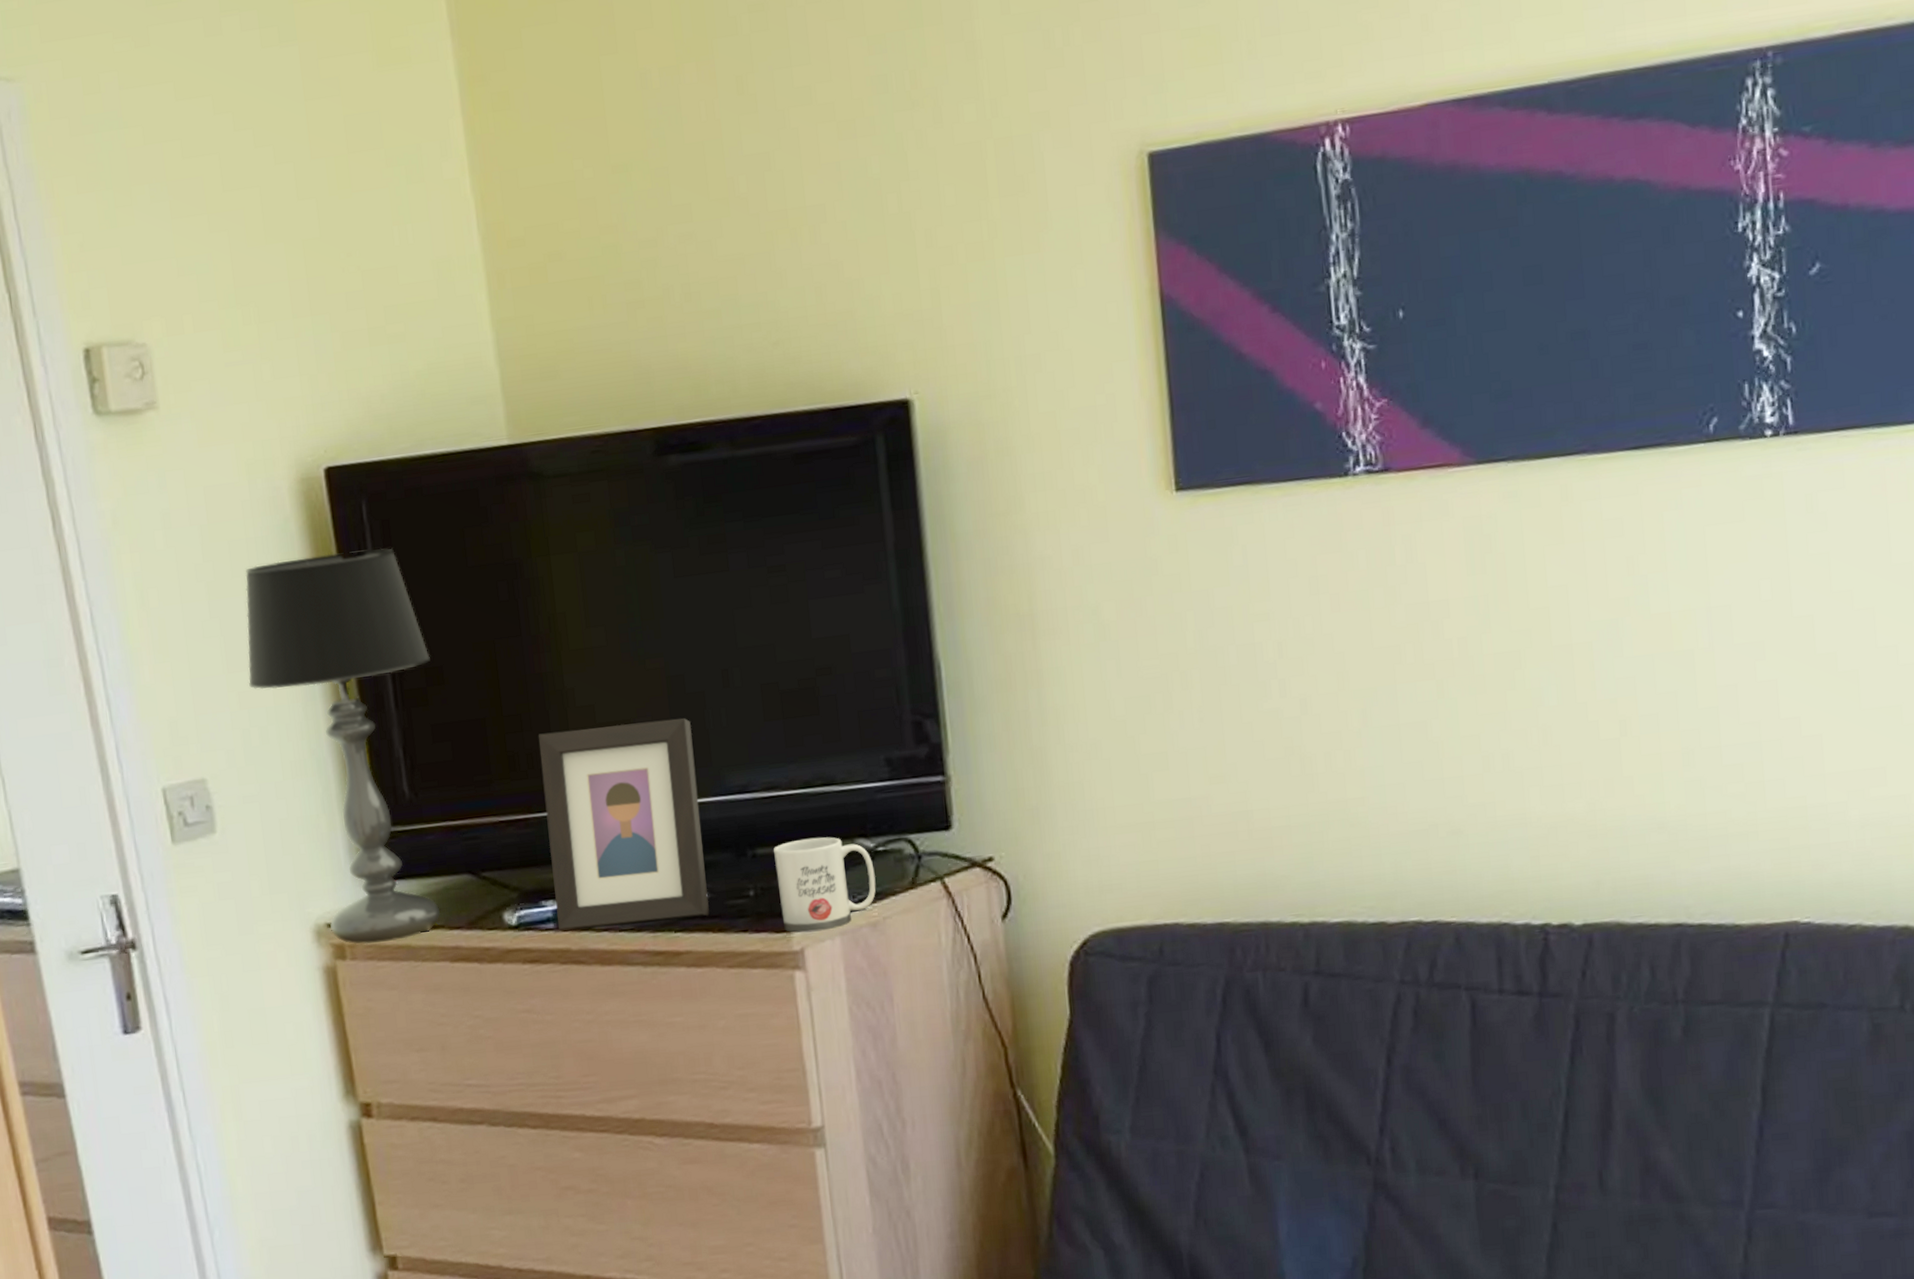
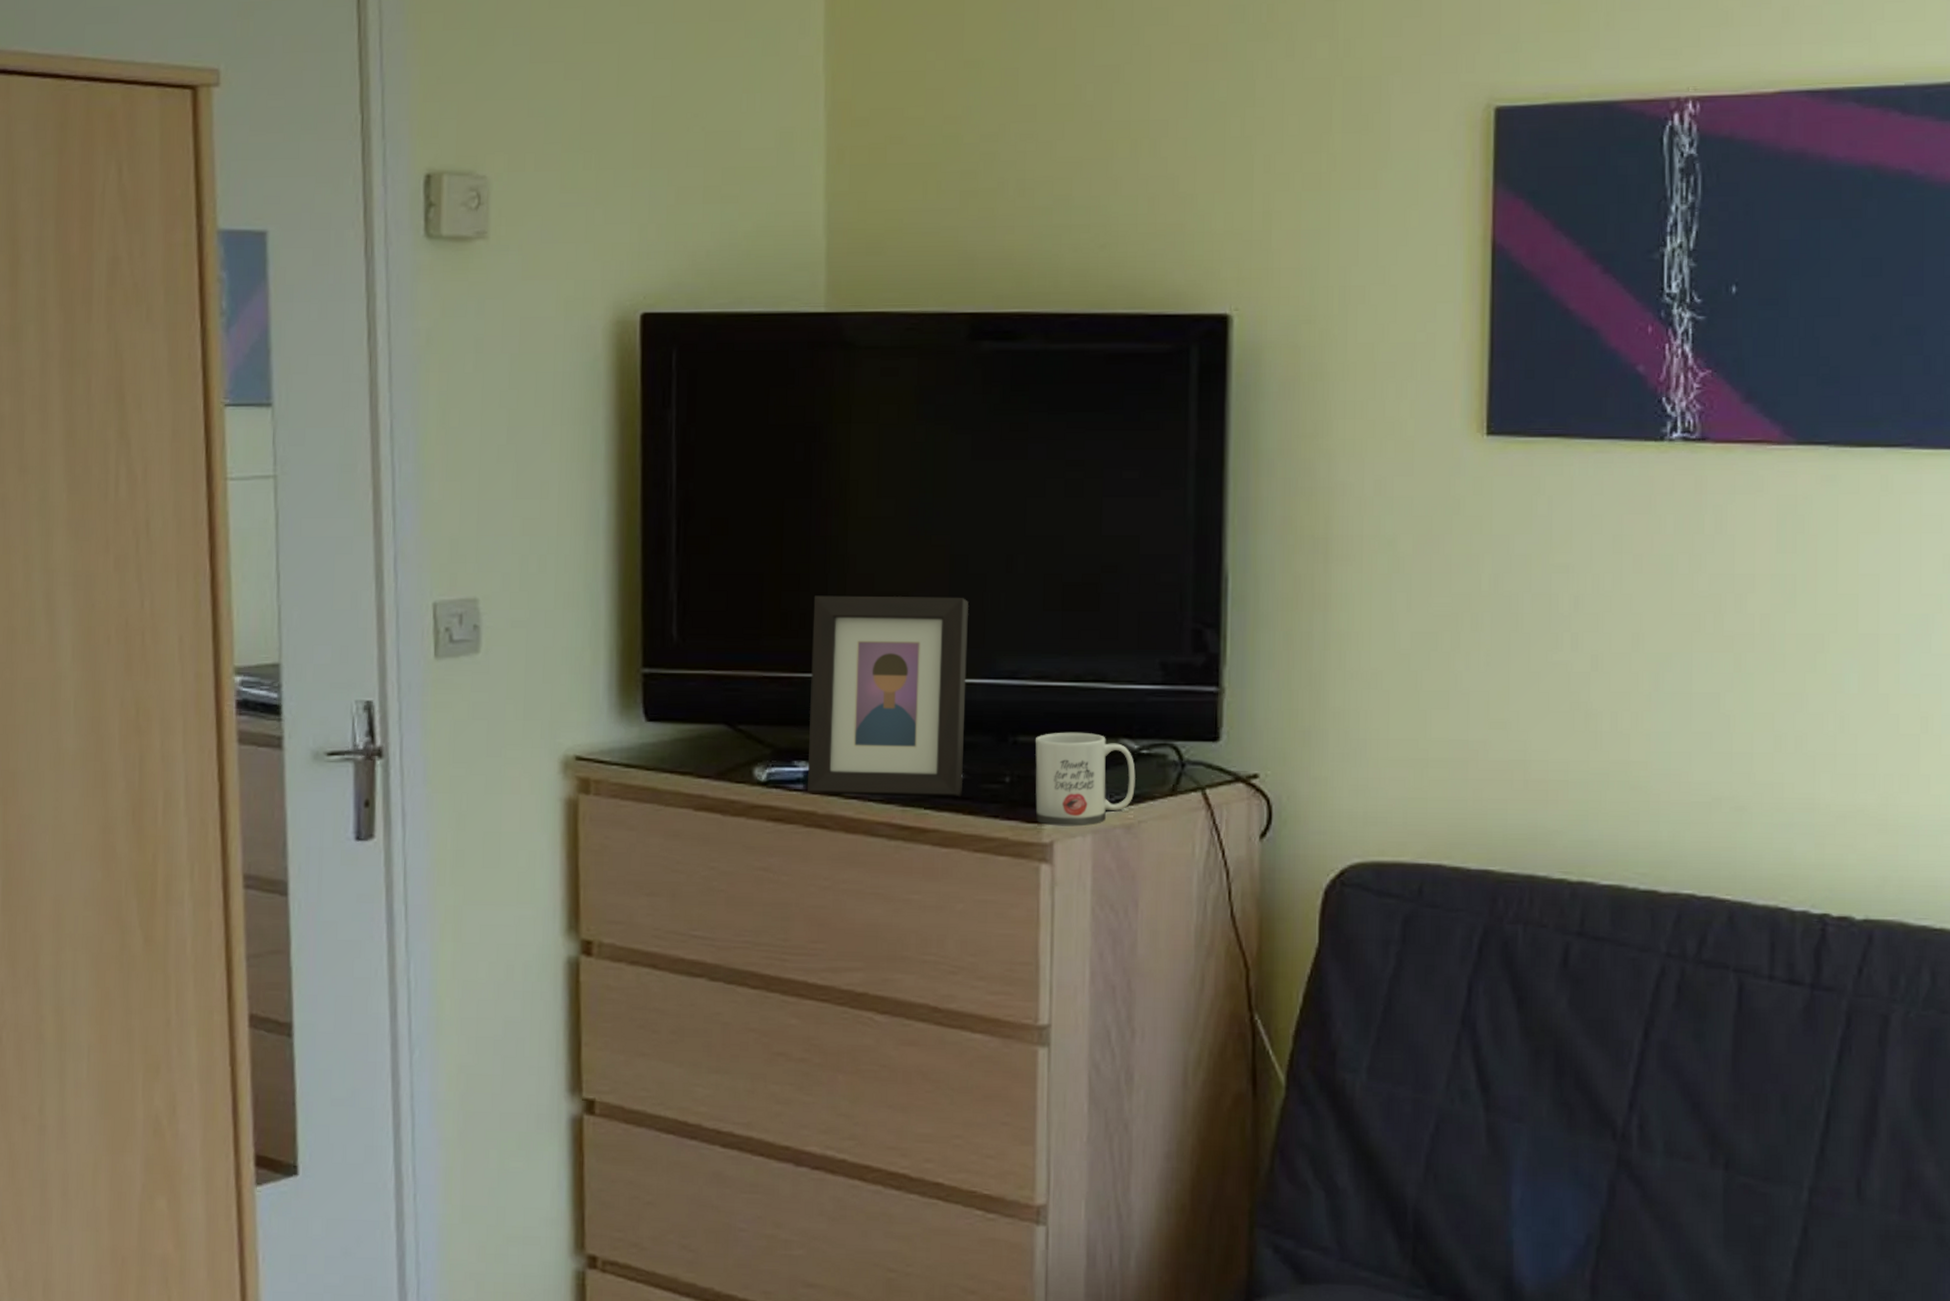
table lamp: present [245,547,440,945] -> none [535,396,719,782]

